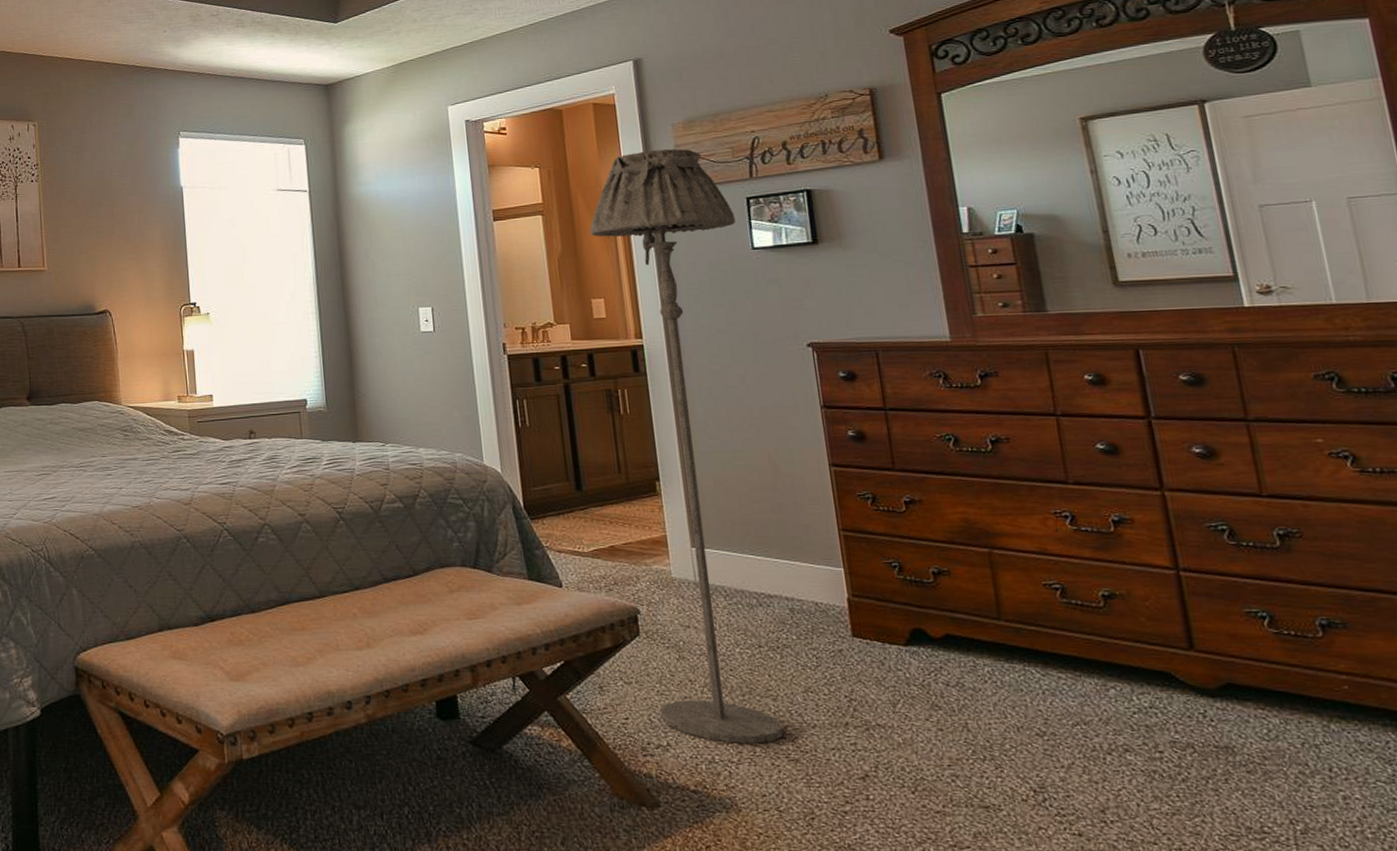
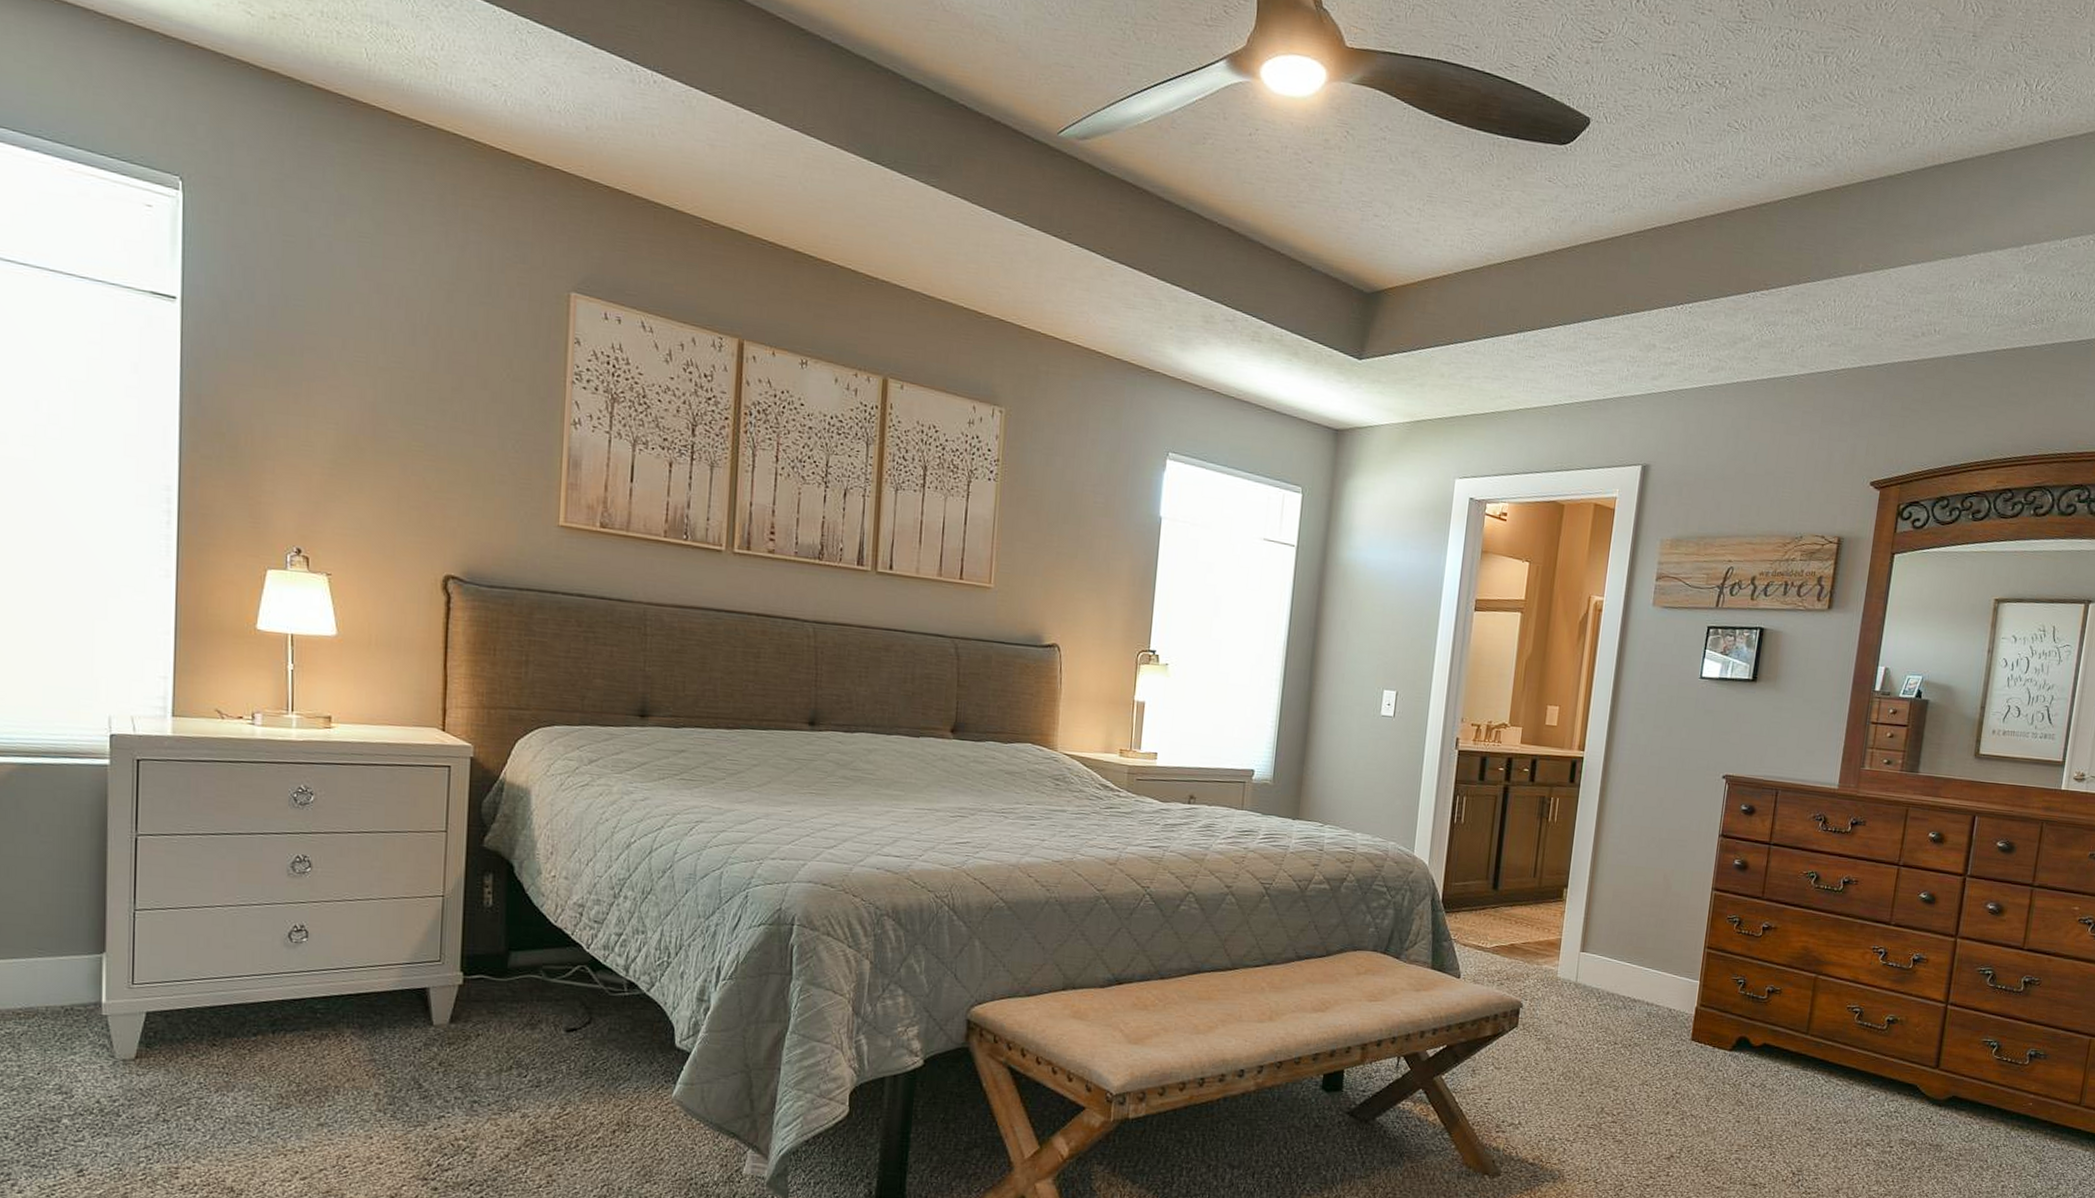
floor lamp: present [589,149,784,743] -> none [1518,562,1694,1126]

